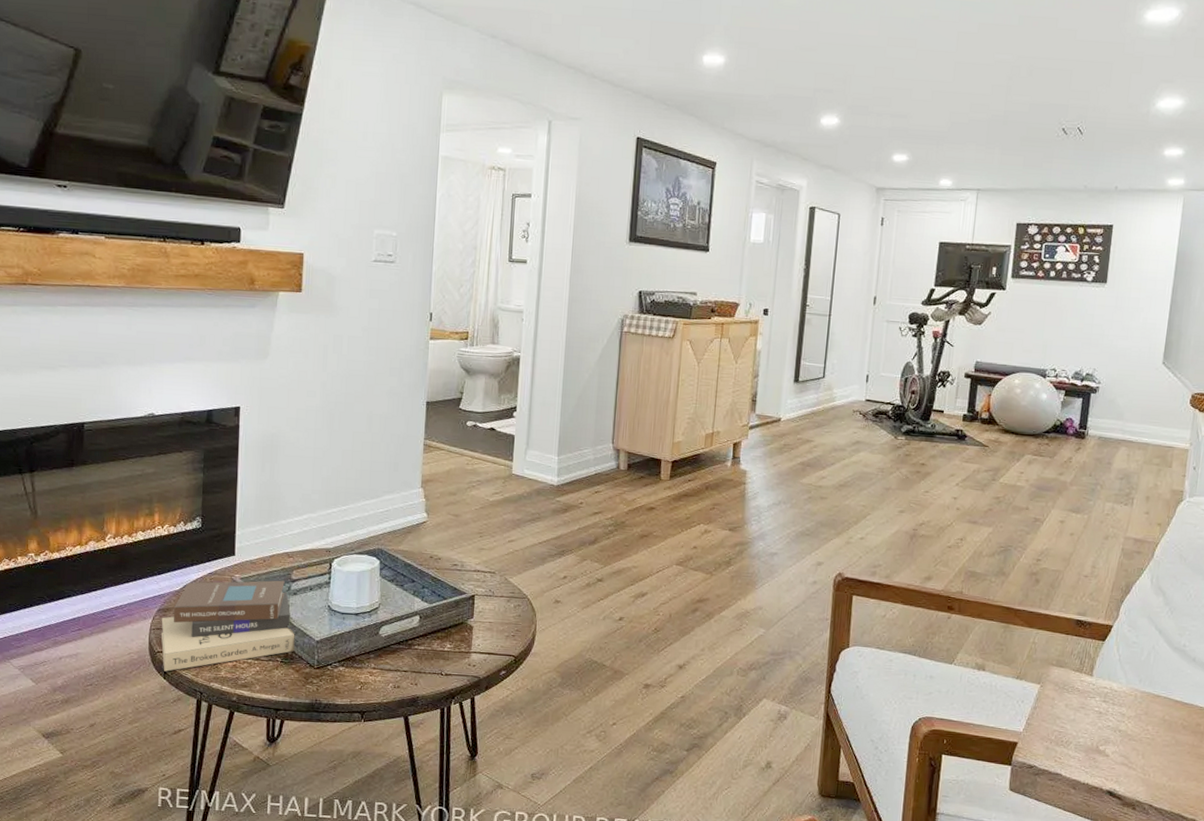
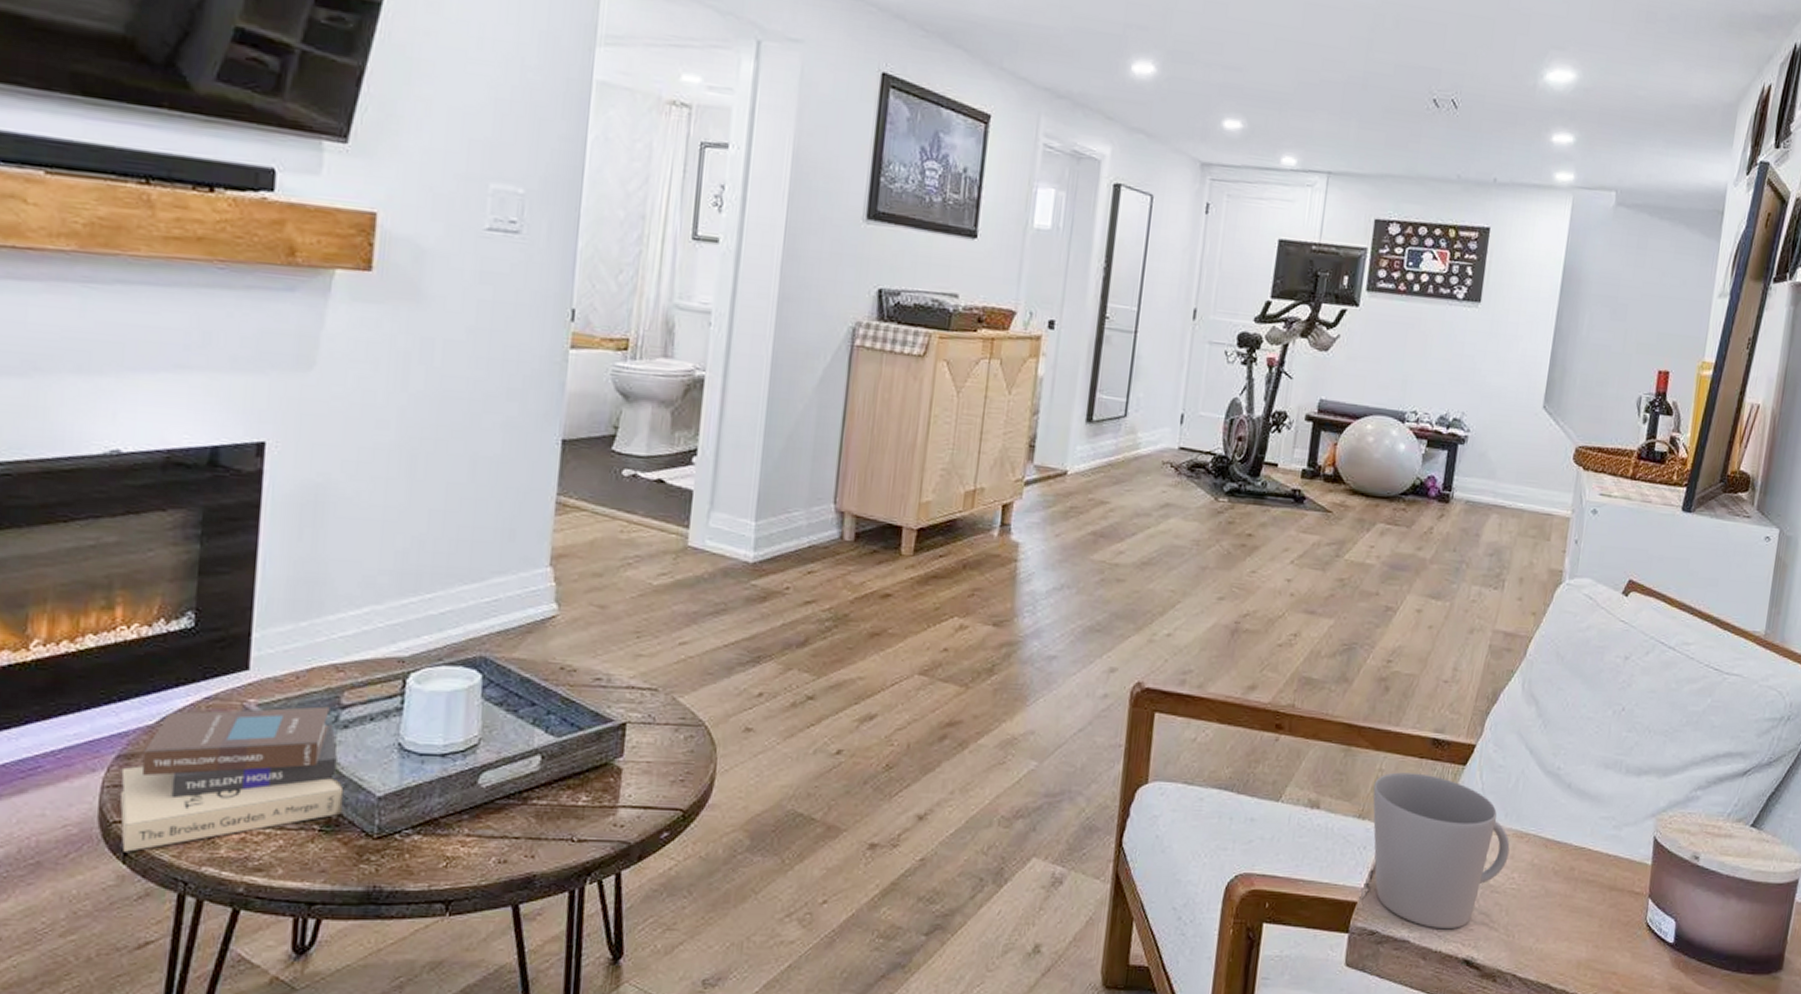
cup: none [1028,645,1144,767] -> present [1372,772,1510,928]

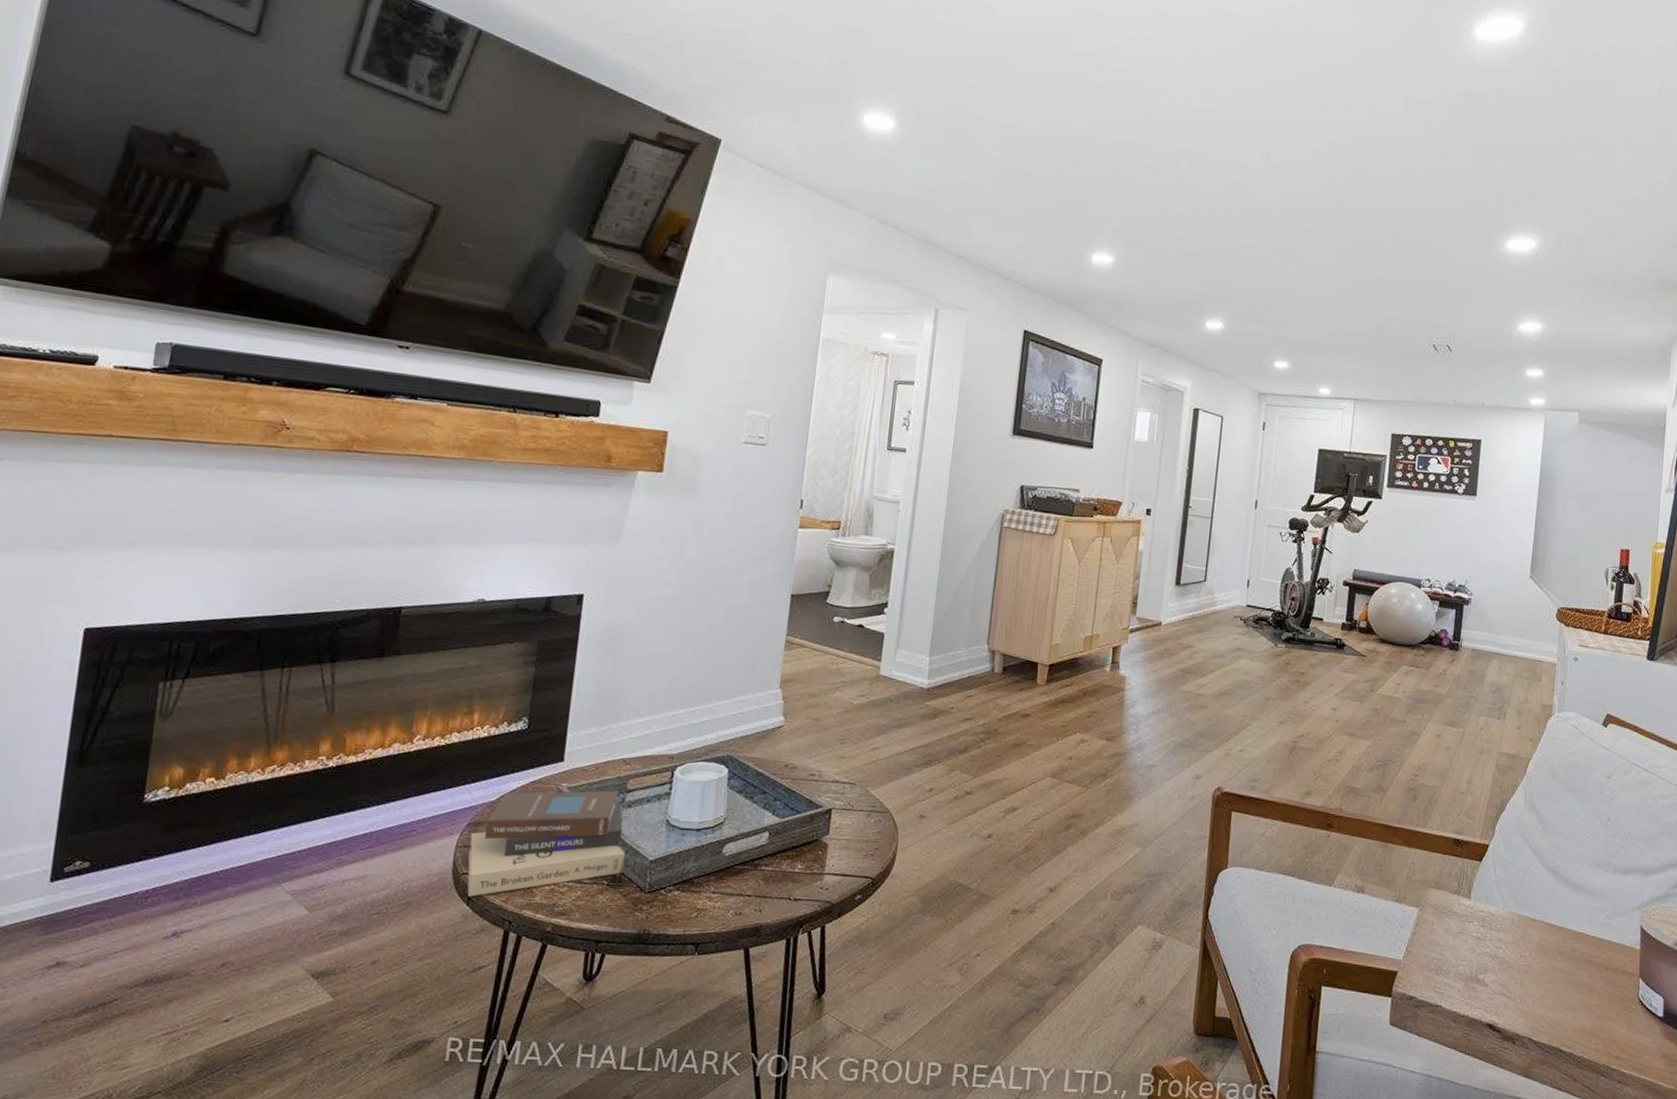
cup: present [1372,772,1510,928] -> none [1407,865,1521,997]

